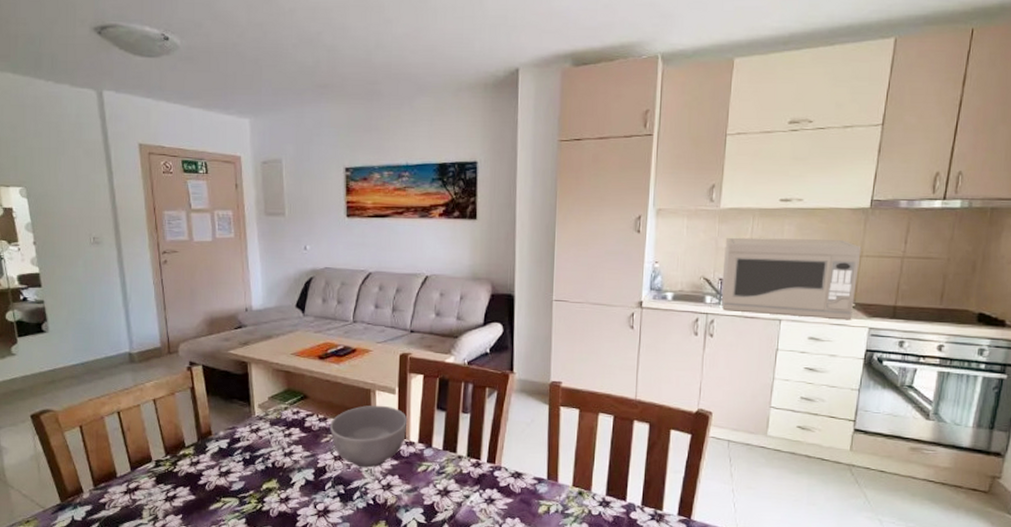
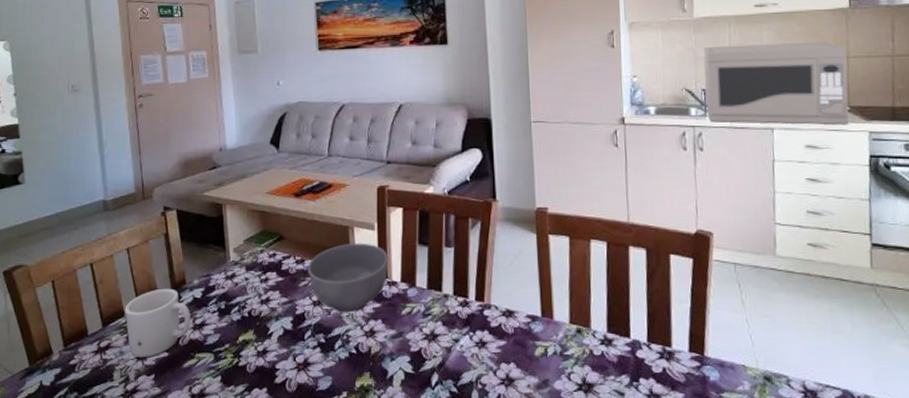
mug: none [152,438,217,500] -> present [124,288,192,358]

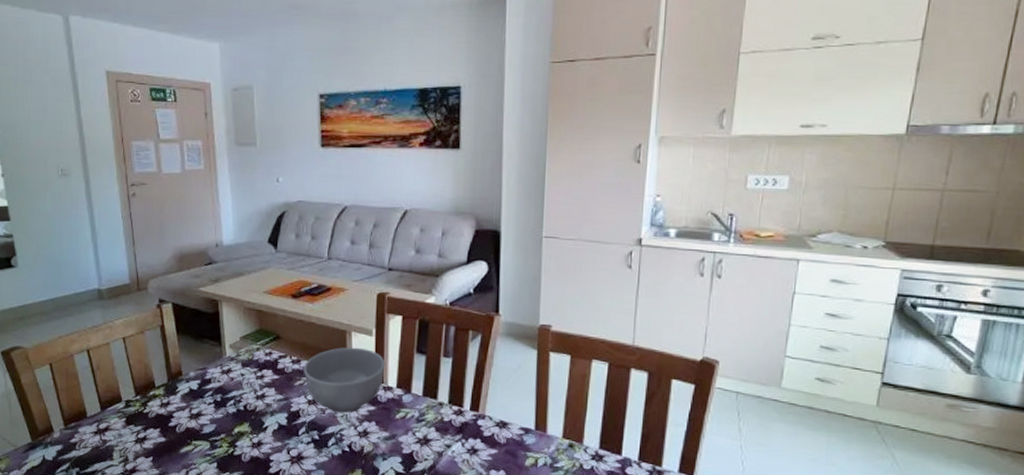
mug: present [124,288,192,358] -> none [122,378,188,442]
microwave: present [703,41,849,125] -> none [730,168,895,261]

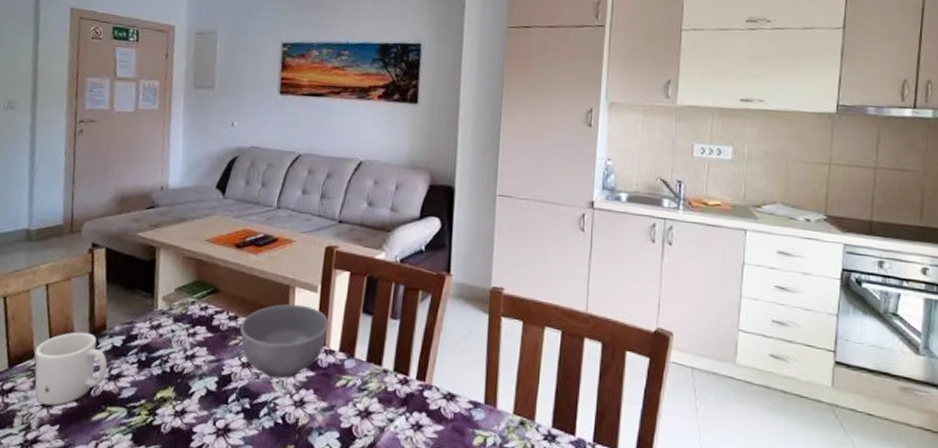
mug: none [122,378,188,442] -> present [34,331,108,406]

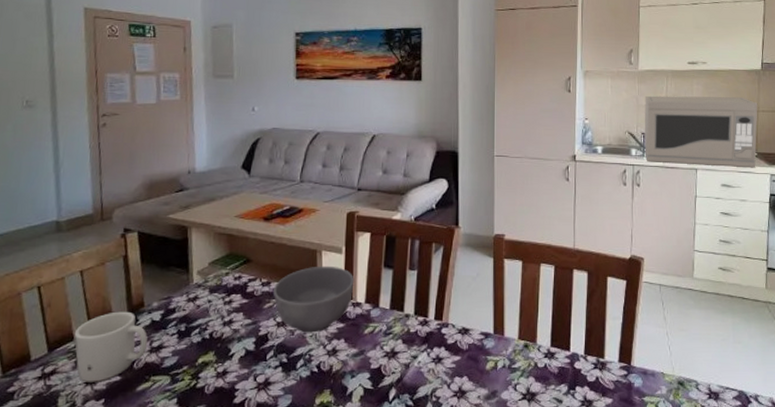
microwave: none [680,137,830,235] -> present [644,96,758,168]

